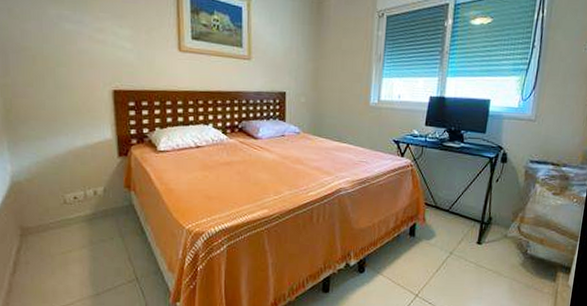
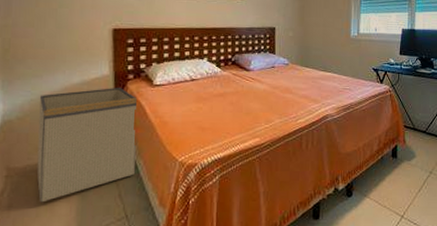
storage bin: none [46,151,144,262] -> present [36,87,137,203]

